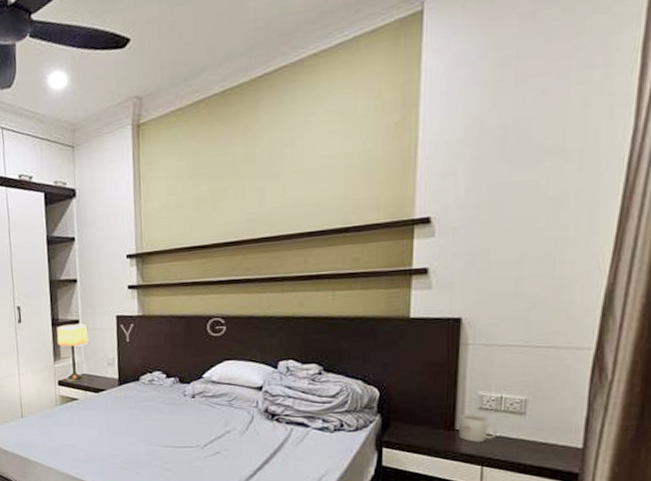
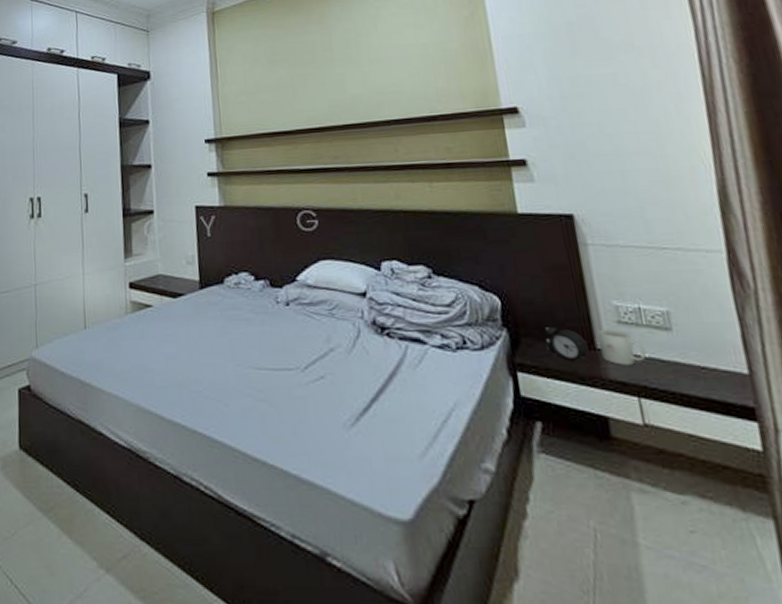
table lamp: present [57,324,87,381] -> none [128,215,163,284]
alarm clock: none [412,413,448,440] -> present [545,327,589,363]

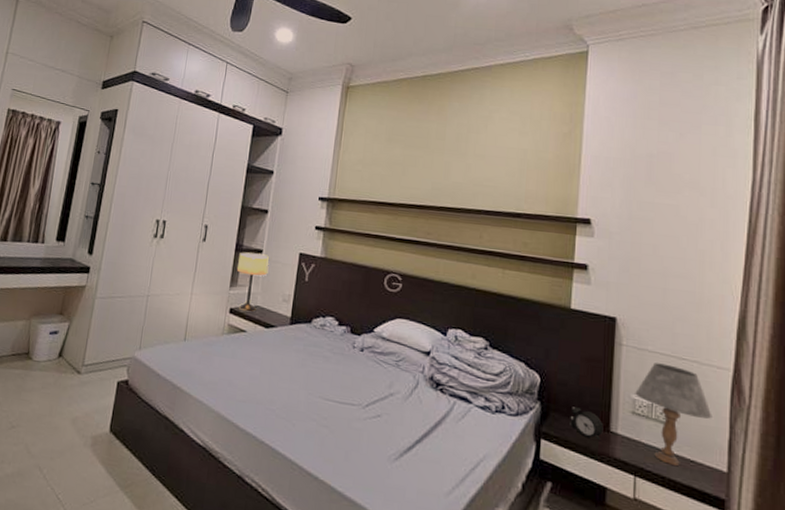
table lamp: none [128,215,163,284] -> present [236,252,269,312]
mug: present [598,329,647,365] -> none [613,416,649,450]
table lamp: none [615,258,715,378] -> present [635,362,712,467]

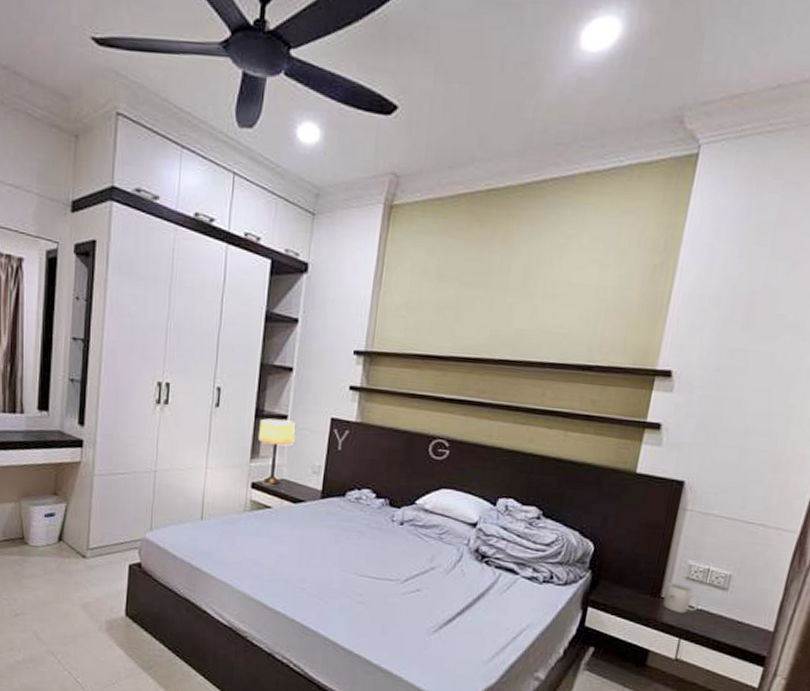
alarm clock: present [570,407,604,441] -> none [619,574,655,607]
mug: none [613,416,649,450] -> present [662,582,700,613]
table lamp: present [635,362,712,467] -> none [692,527,769,628]

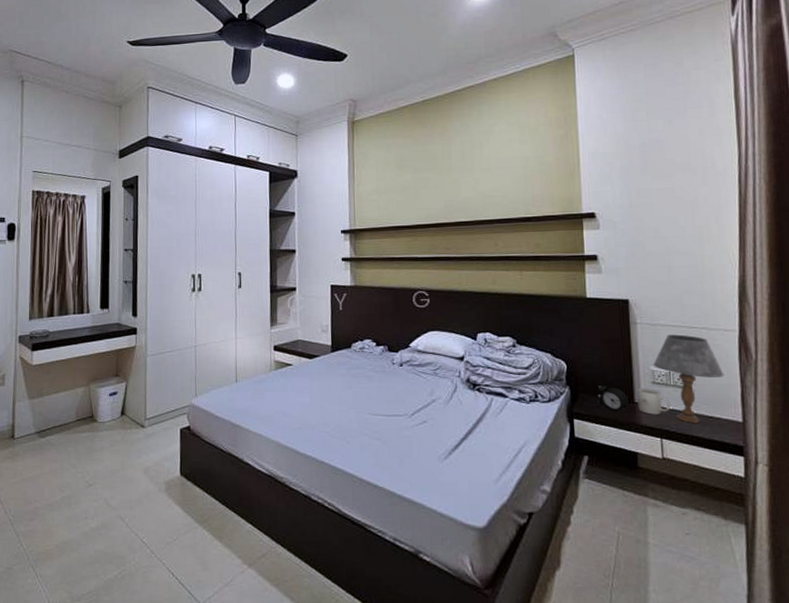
table lamp: present [257,418,295,486] -> none [274,291,303,347]
alarm clock: none [619,574,655,607] -> present [598,386,629,413]
table lamp: none [692,527,769,628] -> present [653,334,724,424]

